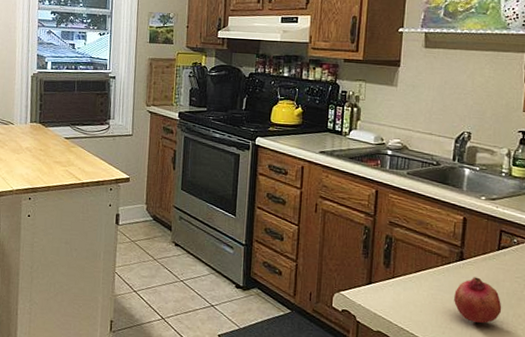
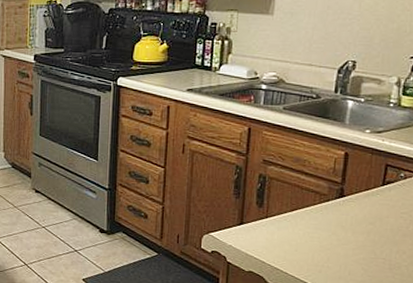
fruit: present [454,277,502,323] -> none [332,214,385,261]

